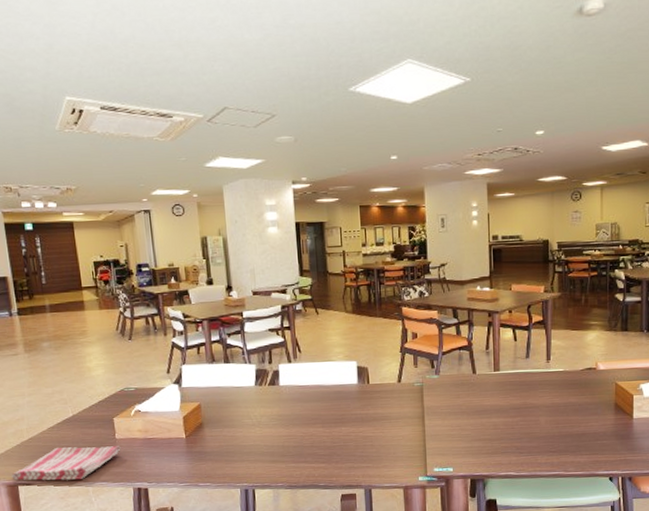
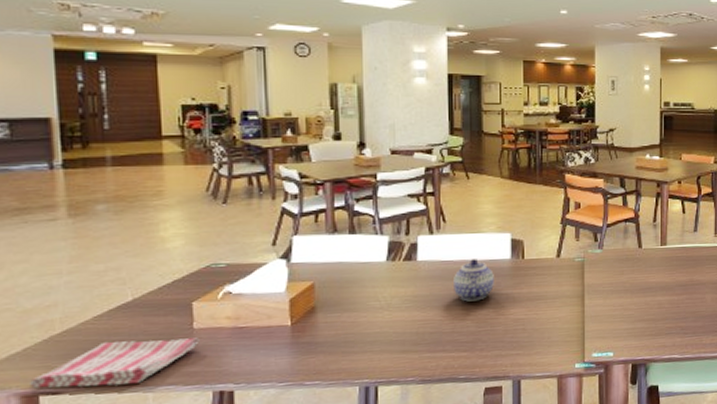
teapot: none [310,384,345,421] -> present [454,259,494,302]

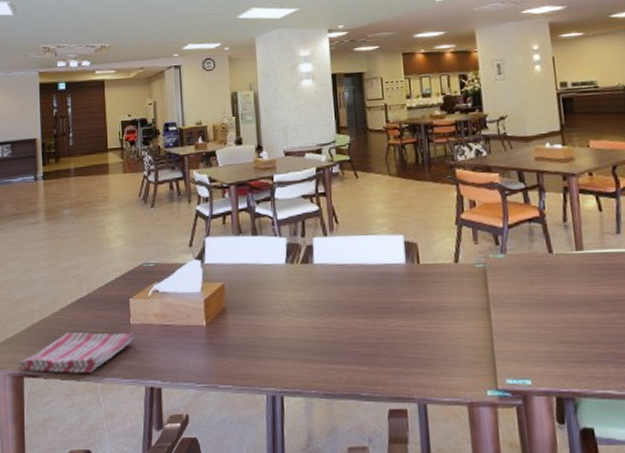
teapot: present [454,259,494,302] -> none [349,263,391,310]

